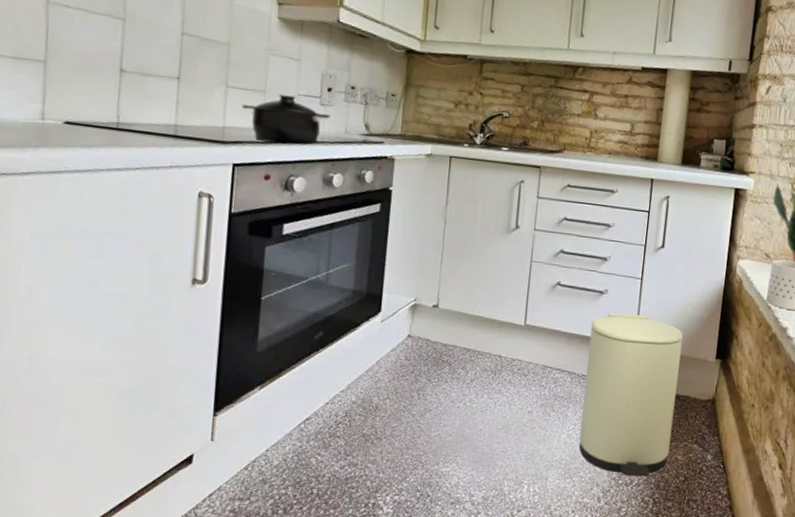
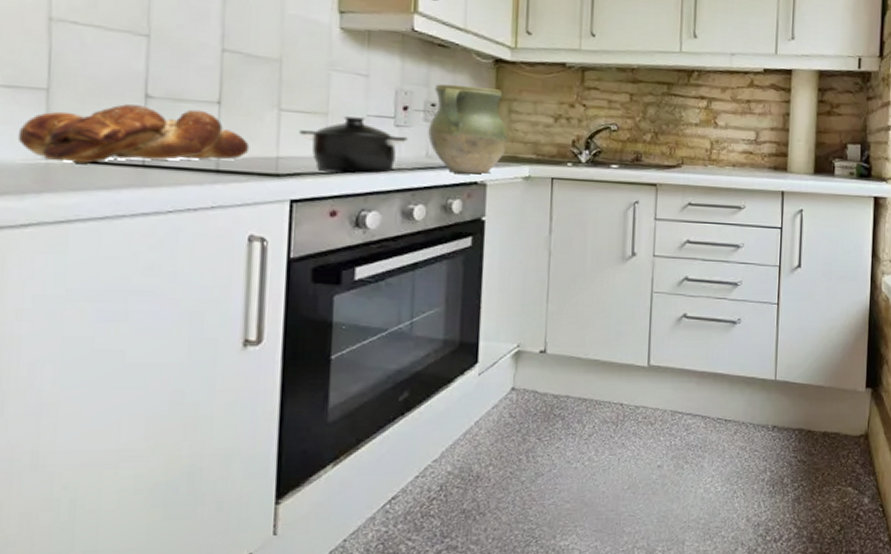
bread loaf: none [21,76,202,127] -> present [17,104,250,164]
ceramic jug: none [347,69,415,151] -> present [428,84,509,175]
pedal bin: present [579,312,683,477] -> none [718,344,828,531]

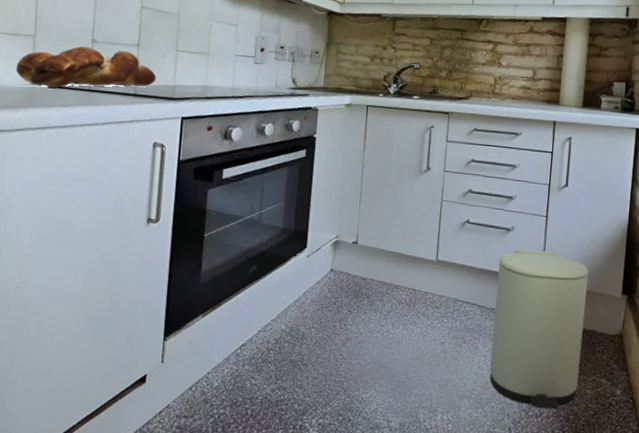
saucepan: present [299,116,408,174] -> none [189,56,263,99]
ceramic jug: present [428,84,509,175] -> none [277,31,336,102]
pedal bin: none [718,344,828,531] -> present [490,248,588,410]

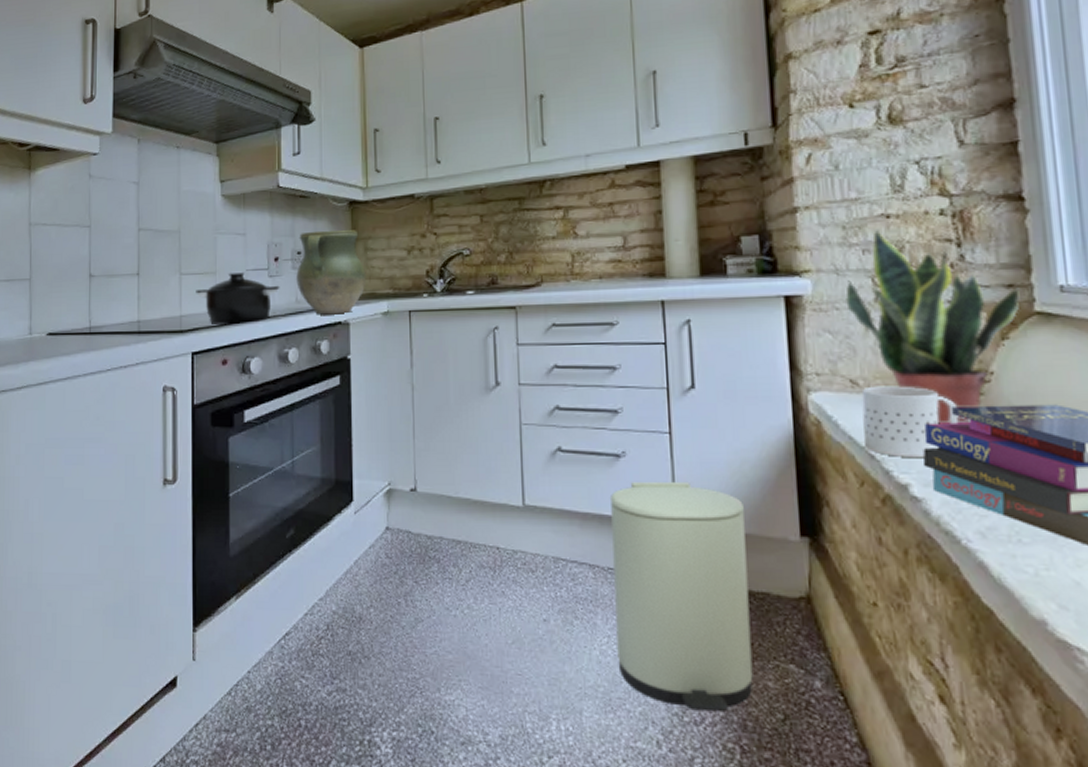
bread loaf: present [15,46,157,88] -> none [13,282,161,336]
saucepan: none [189,56,263,99] -> present [196,272,280,324]
ceramic jug: none [277,31,336,102] -> present [296,230,366,315]

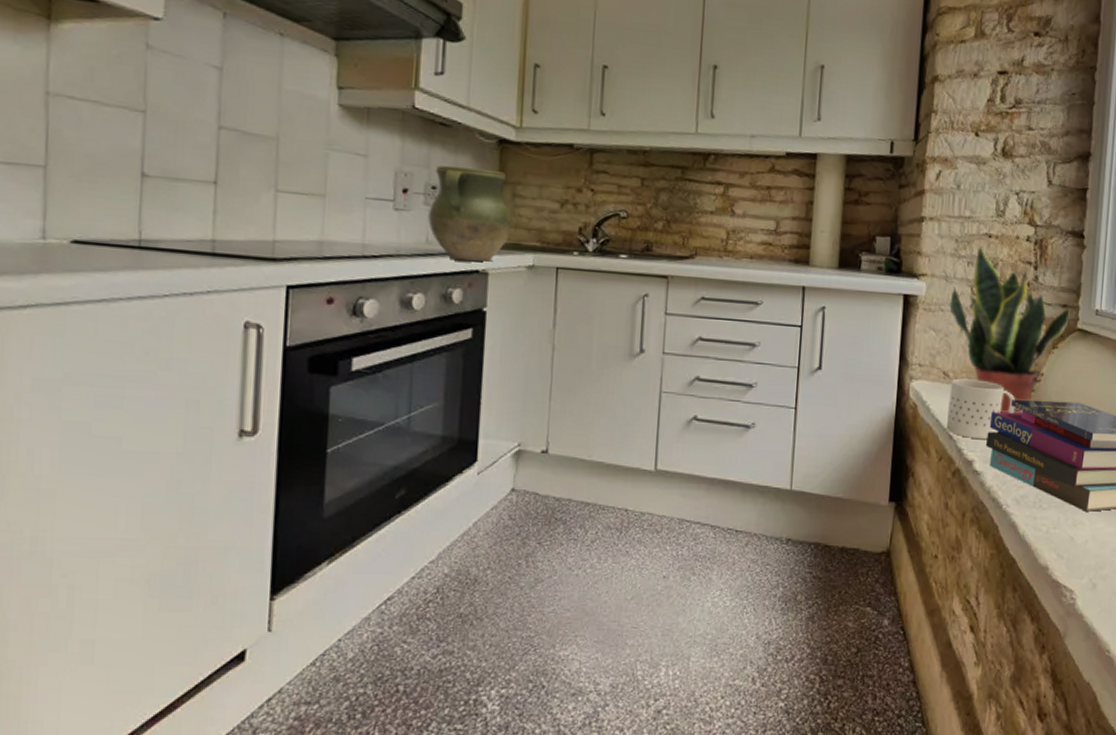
saucepan: present [196,272,280,324] -> none [296,198,407,260]
pedal bin: present [611,481,753,713] -> none [727,450,848,650]

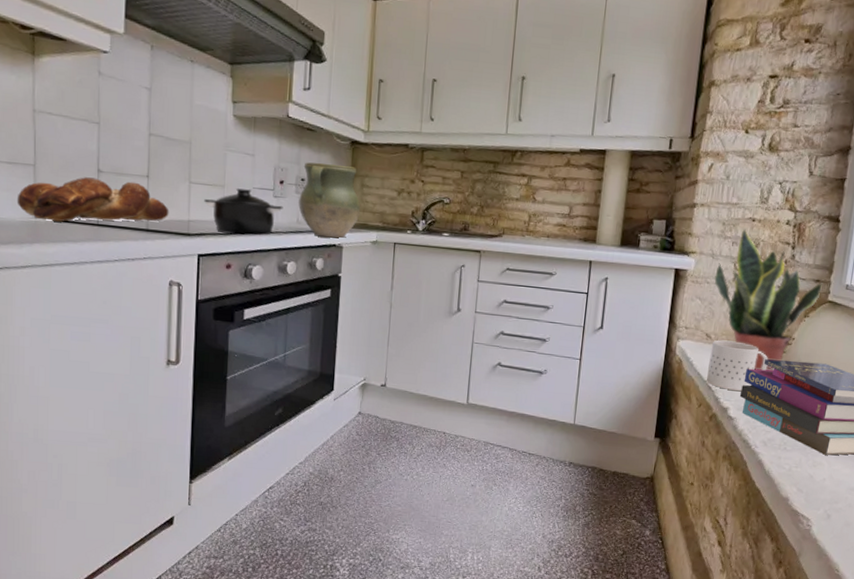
bread loaf: none [15,183,246,244] -> present [17,177,169,222]
saucepan: none [296,198,407,260] -> present [204,188,283,235]

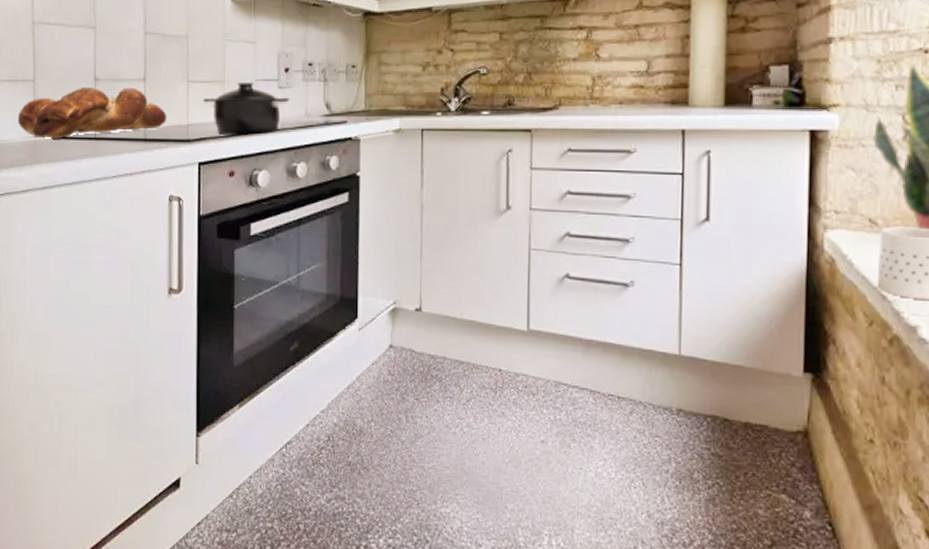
ceramic jug: present [298,162,361,239] -> none [307,41,379,130]

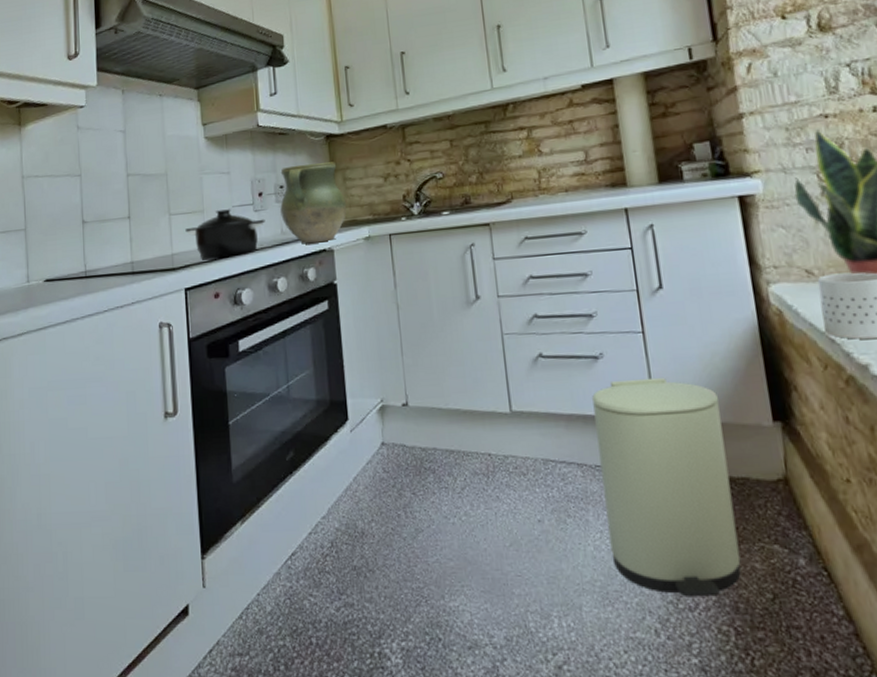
bread loaf: present [17,87,167,139] -> none [11,226,153,283]
ceramic jug: none [307,41,379,130] -> present [280,162,347,245]
pedal bin: none [612,311,749,537] -> present [592,377,741,597]

